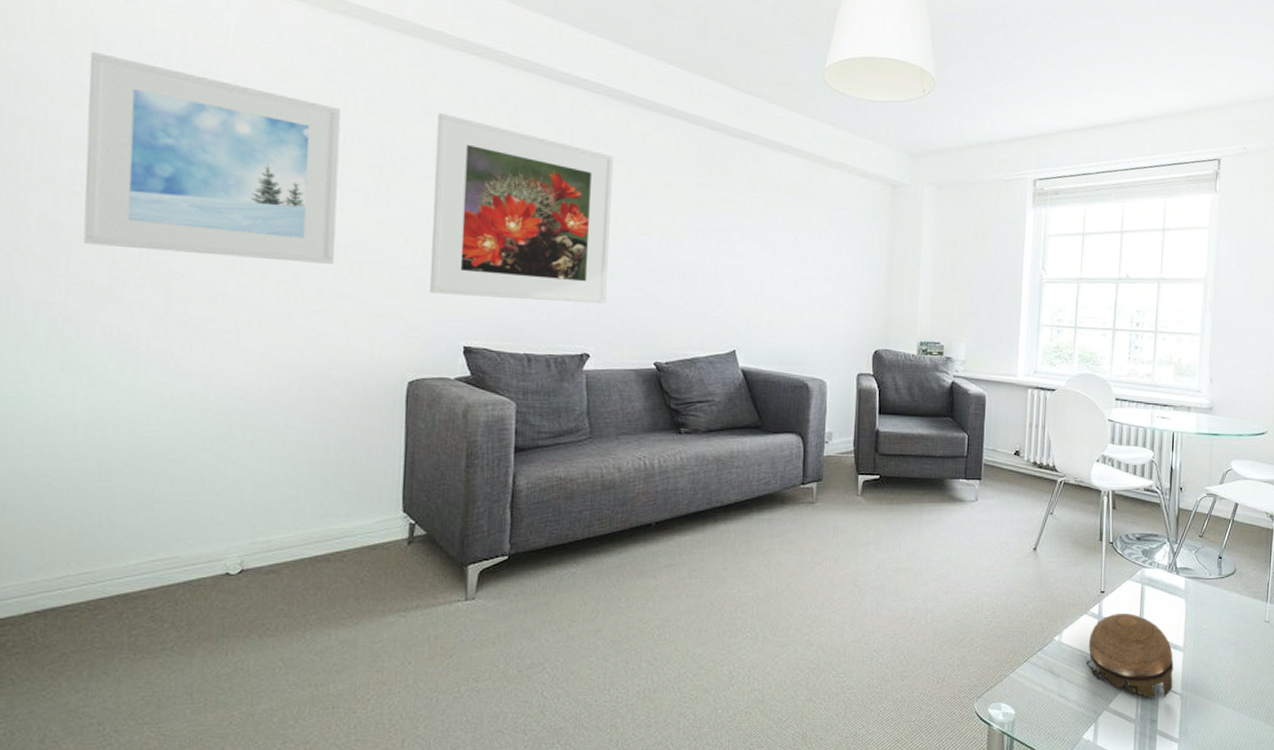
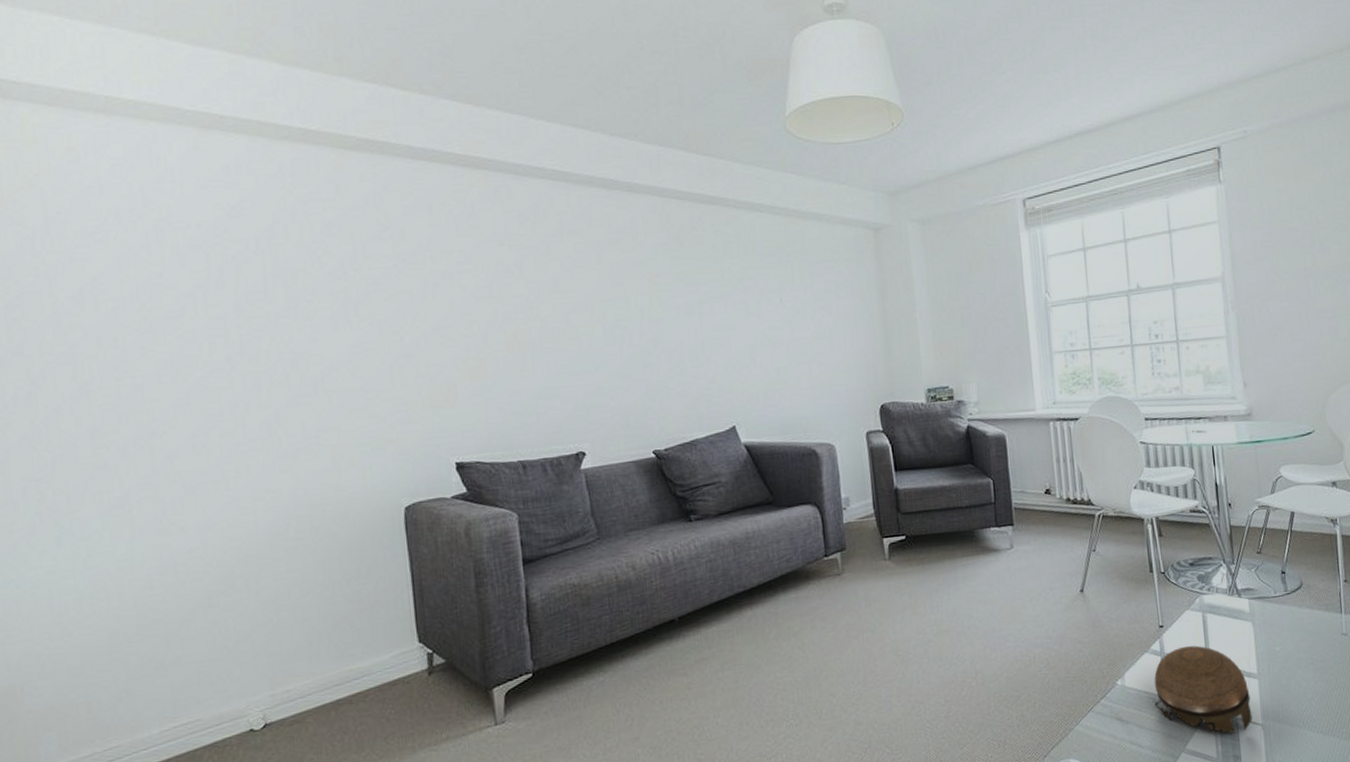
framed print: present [83,51,342,264] -> none [41,217,313,414]
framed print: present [430,113,613,305] -> none [395,225,595,413]

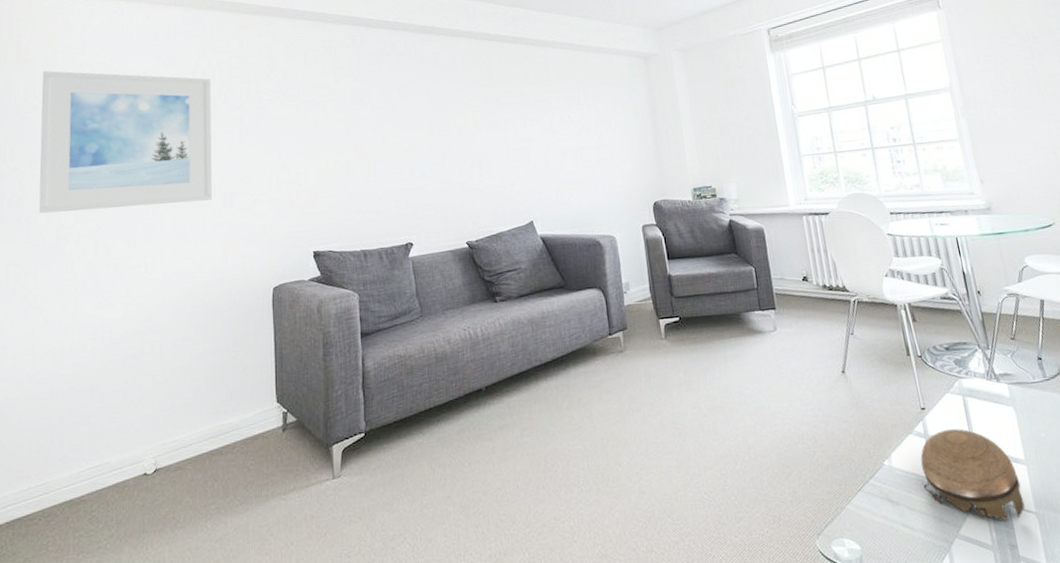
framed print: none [41,217,313,414] -> present [39,70,213,214]

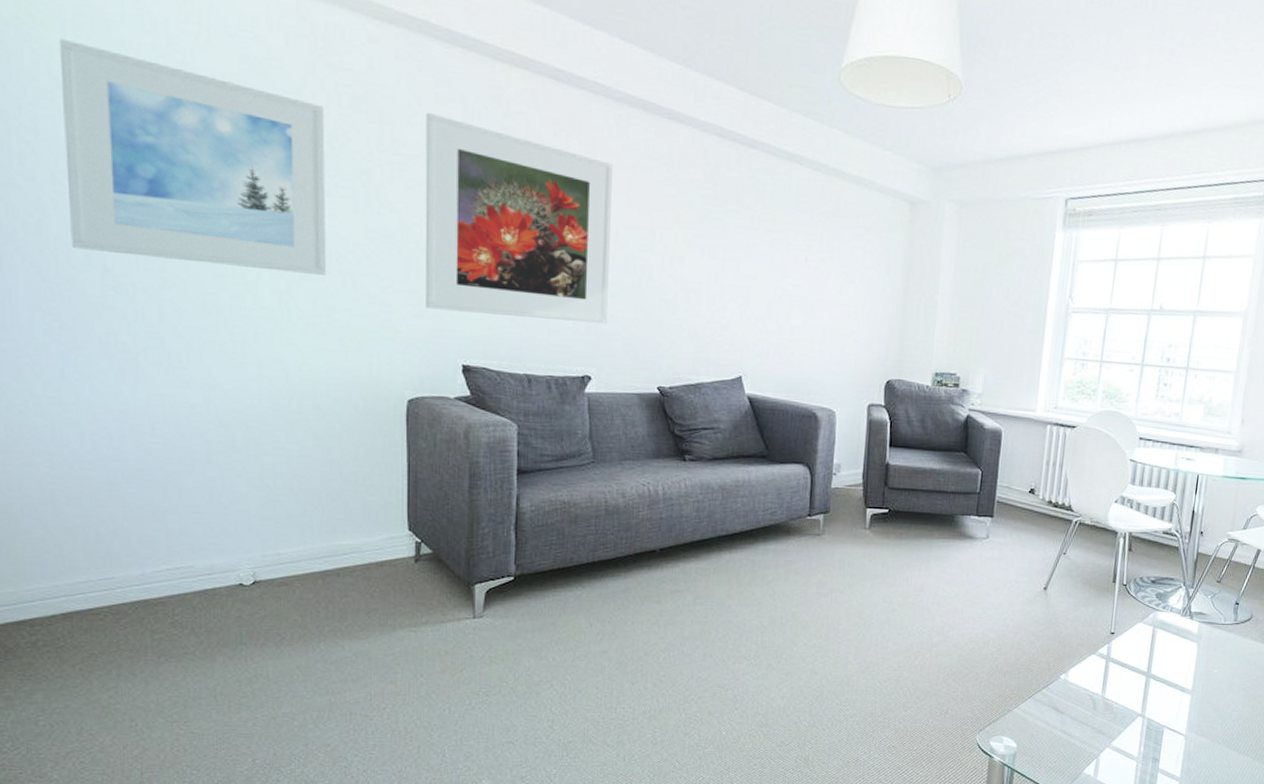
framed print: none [280,68,422,211] -> present [425,113,613,325]
decorative bowl: present [920,428,1025,521] -> none [1091,655,1181,739]

